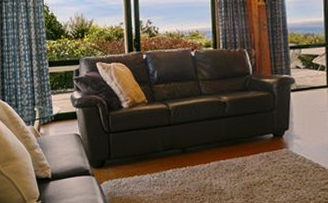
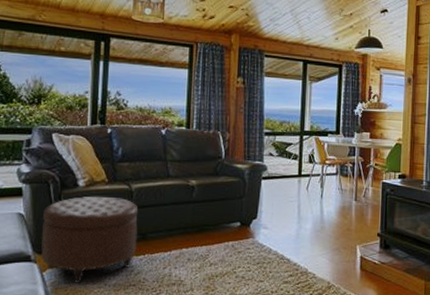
ottoman: none [95,115,179,193] -> present [40,196,139,283]

